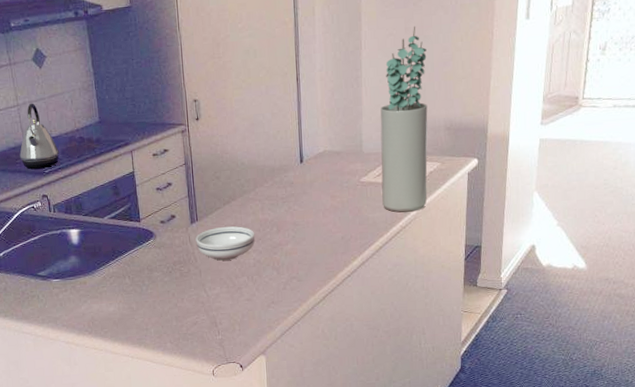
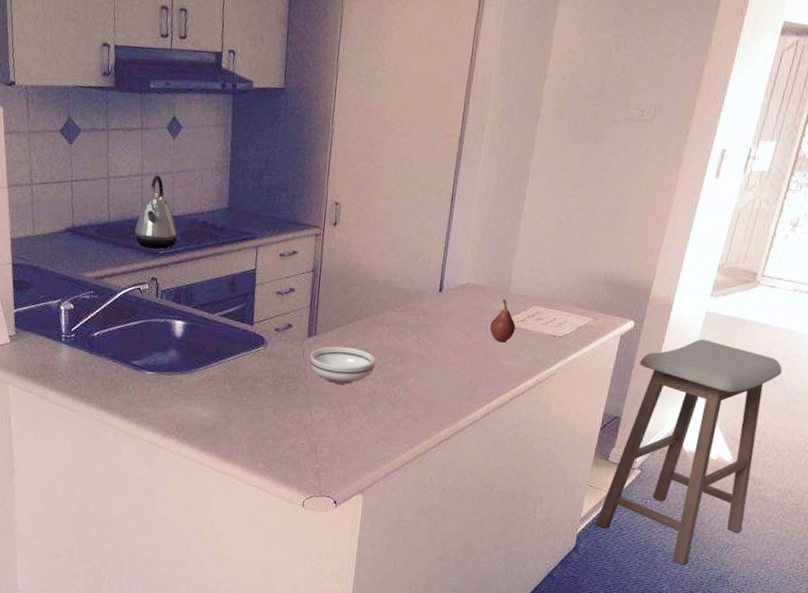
fruit: none [351,159,374,197] -> present [490,298,516,342]
vase: present [380,25,428,213] -> none [521,163,600,367]
bar stool: none [476,163,615,367] -> present [596,339,782,565]

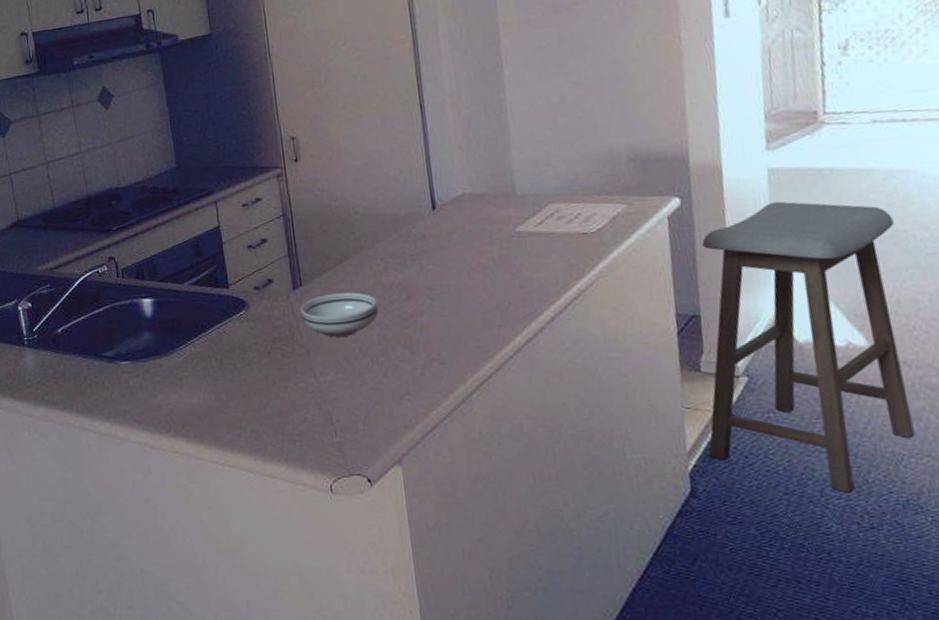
kettle: present [134,175,179,248] -> none [82,149,129,227]
fruit: present [490,298,516,342] -> none [503,202,536,252]

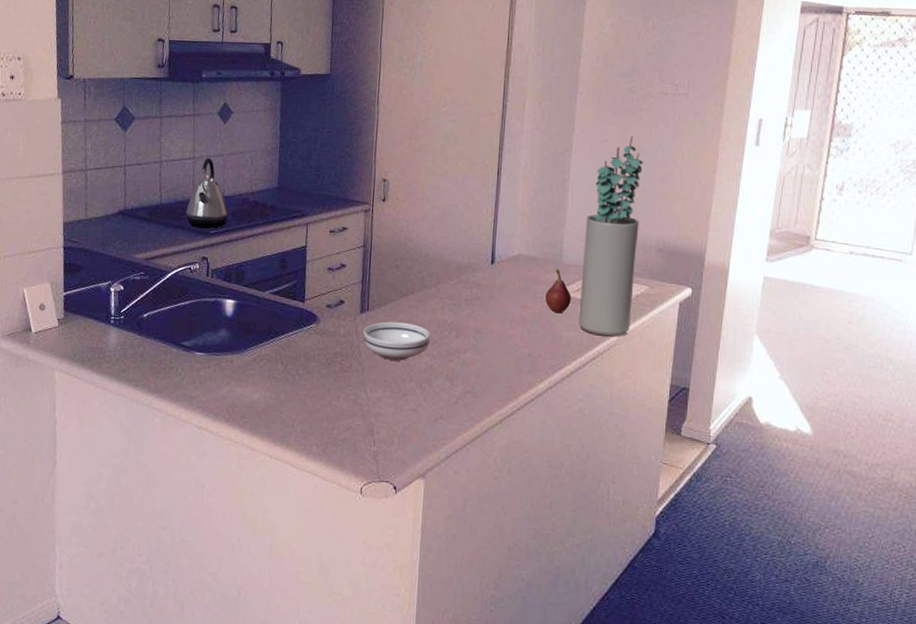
kettle: none [82,149,129,227] -> present [186,157,229,228]
fruit: none [503,202,536,252] -> present [545,269,571,312]
vase: none [535,34,613,271] -> present [579,135,643,337]
bar stool: present [702,201,916,493] -> none [675,304,850,551]

